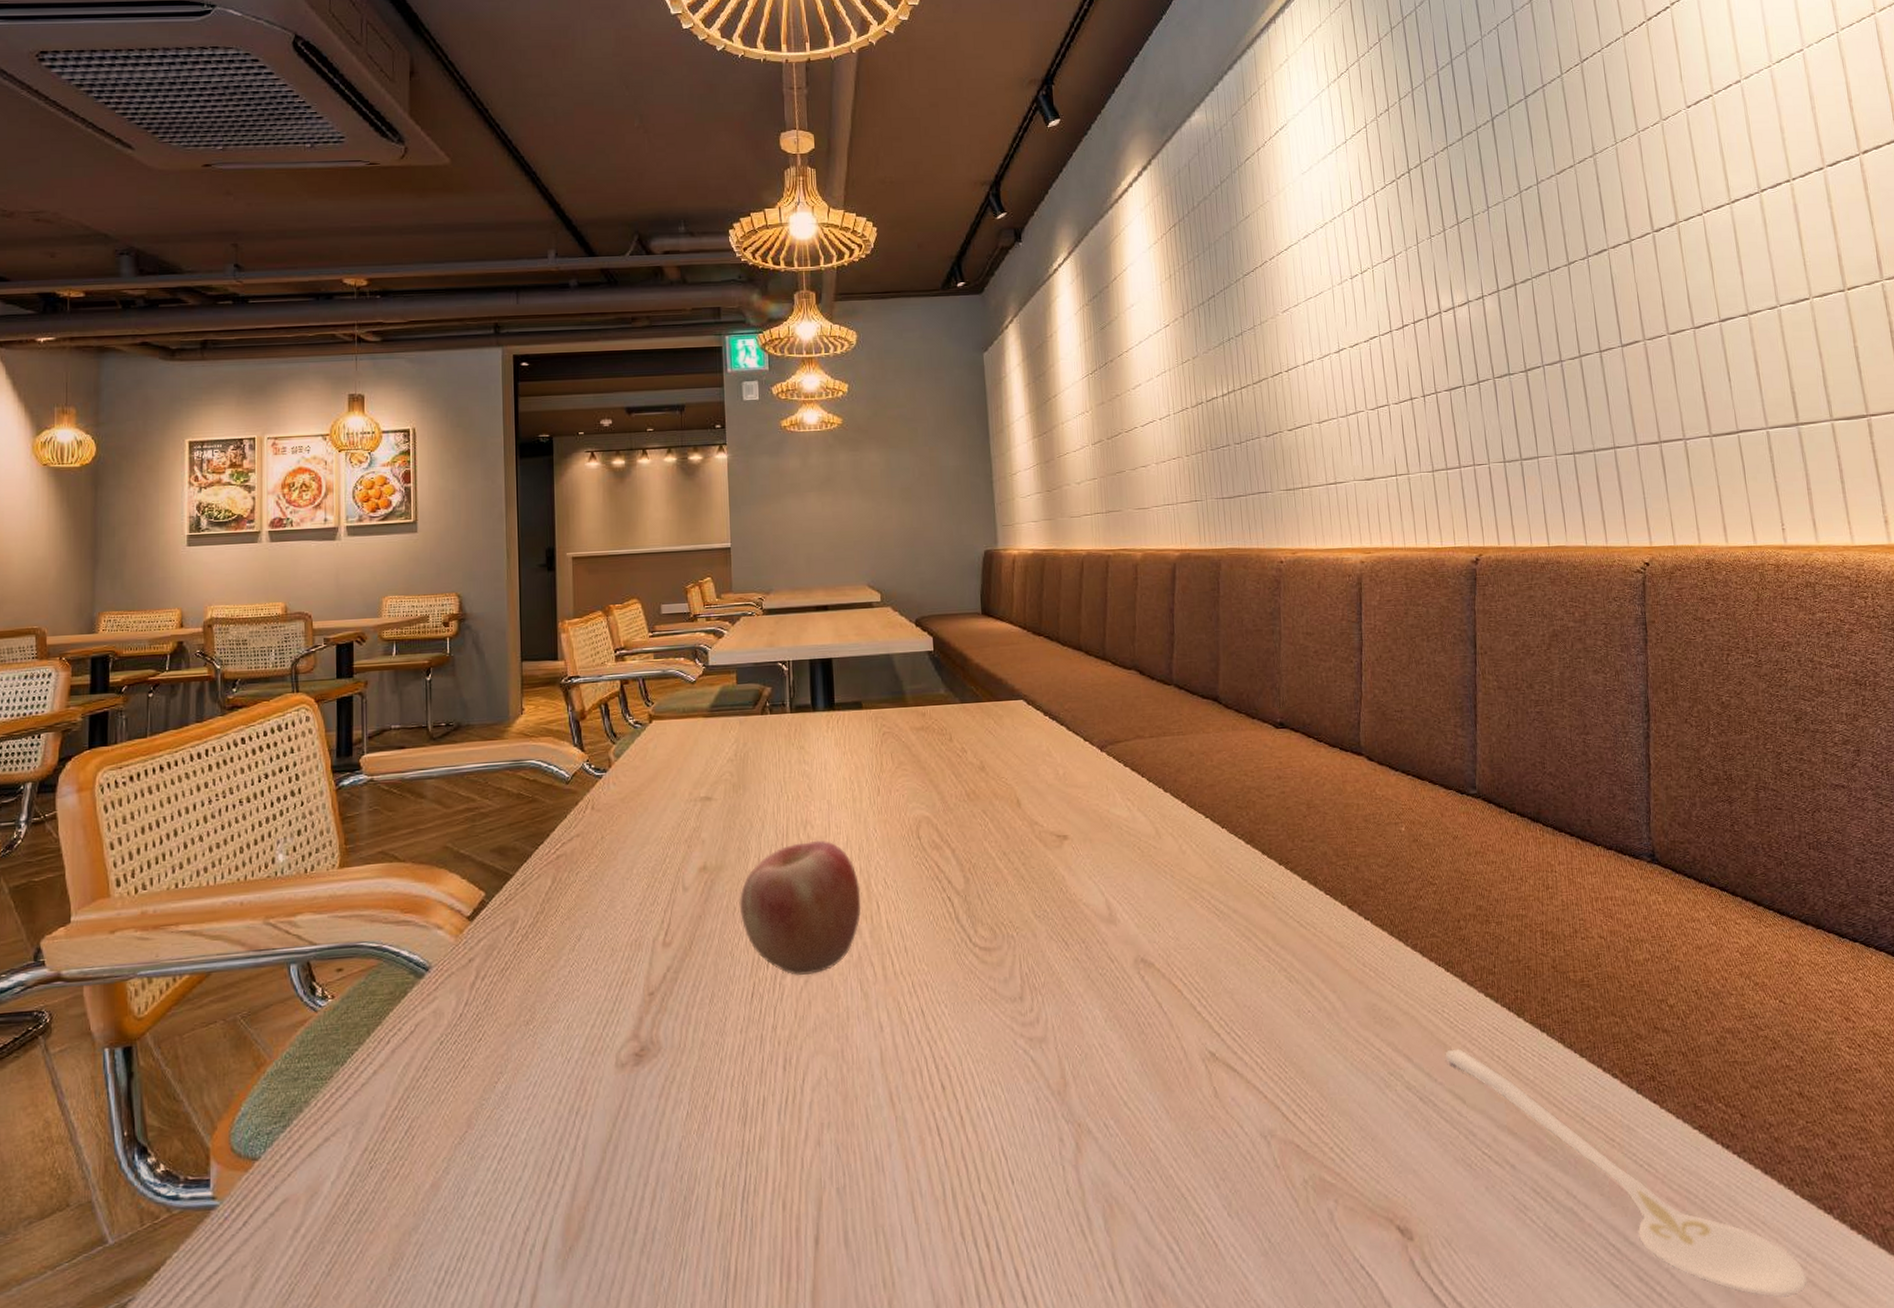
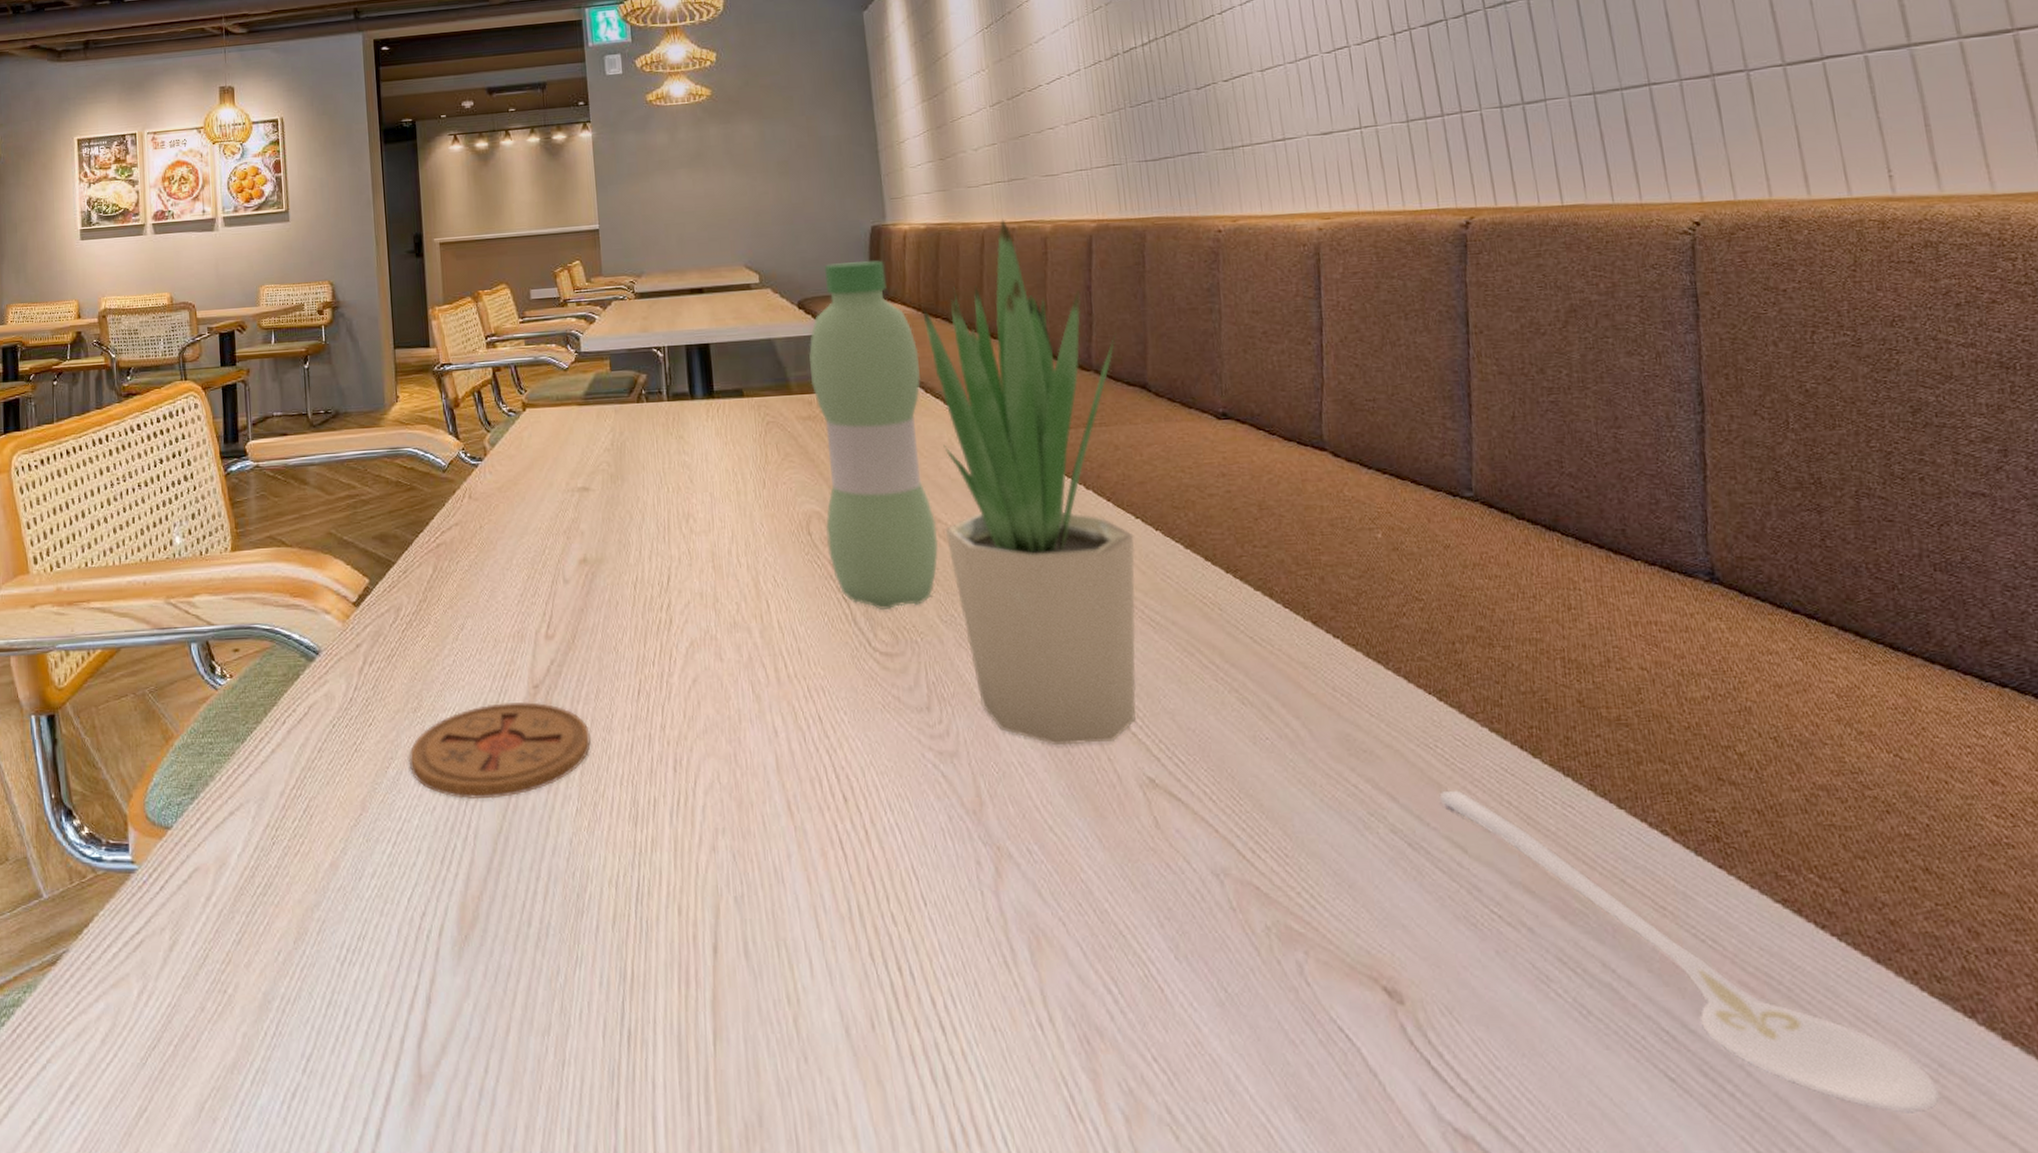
coaster: none [518,1009,704,1110] -> present [408,702,591,800]
apple: present [740,840,862,975] -> none [622,534,751,675]
water bottle: none [924,582,1035,908] -> present [809,260,939,611]
potted plant: none [1027,546,1204,1026] -> present [922,218,1137,745]

